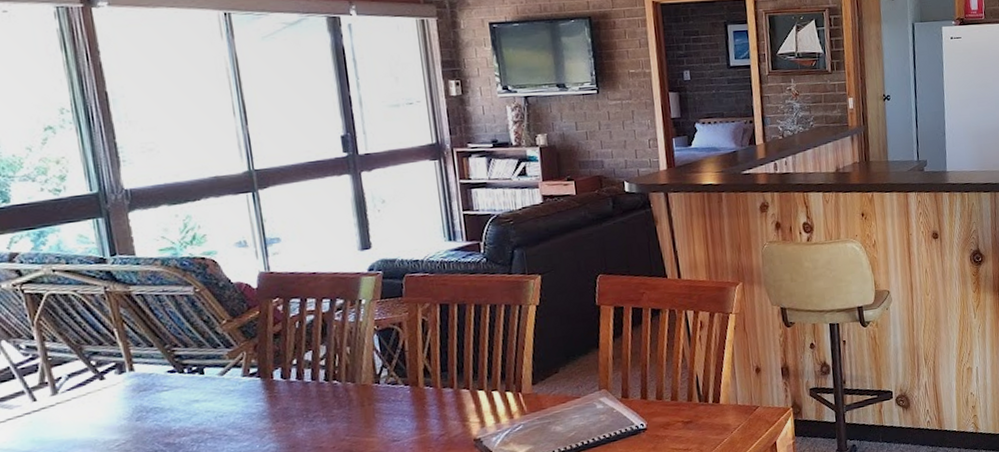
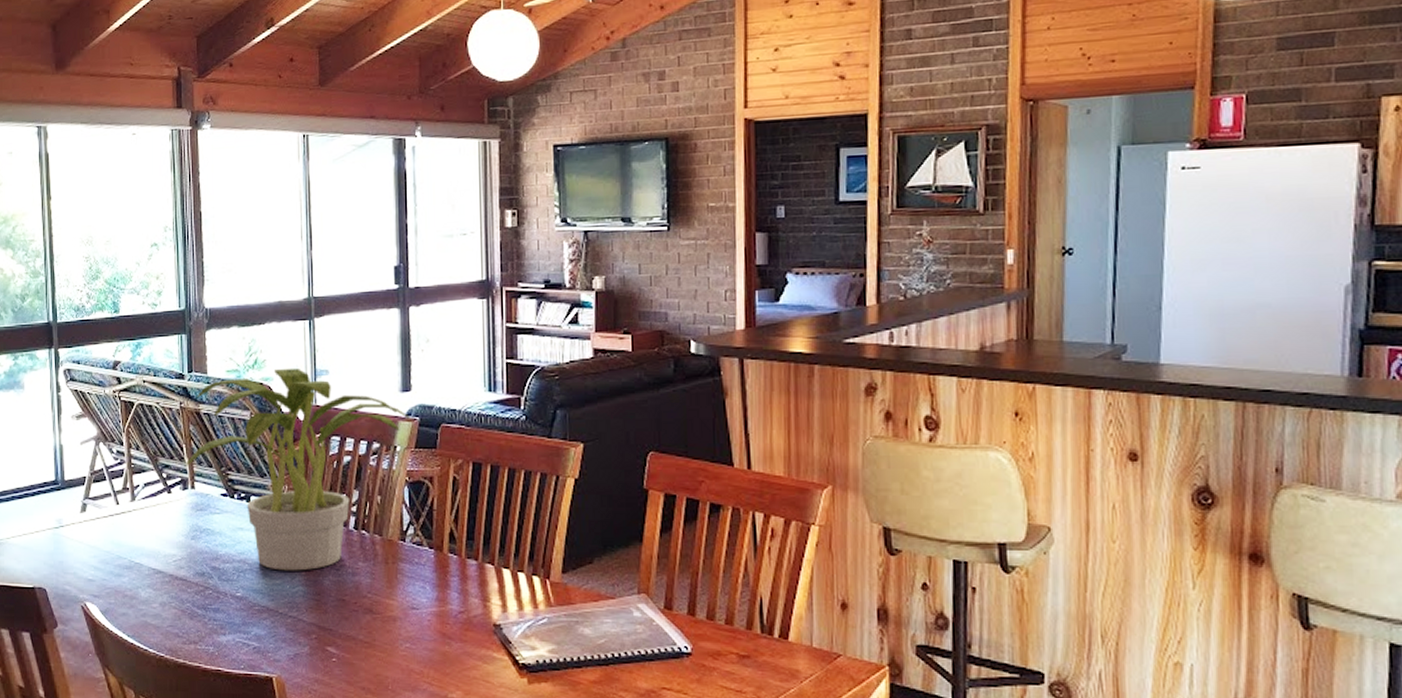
potted plant: none [119,238,373,434] -> present [186,367,410,571]

